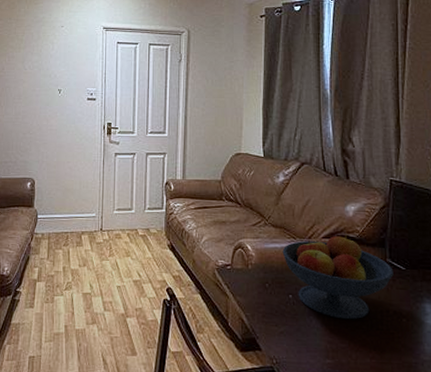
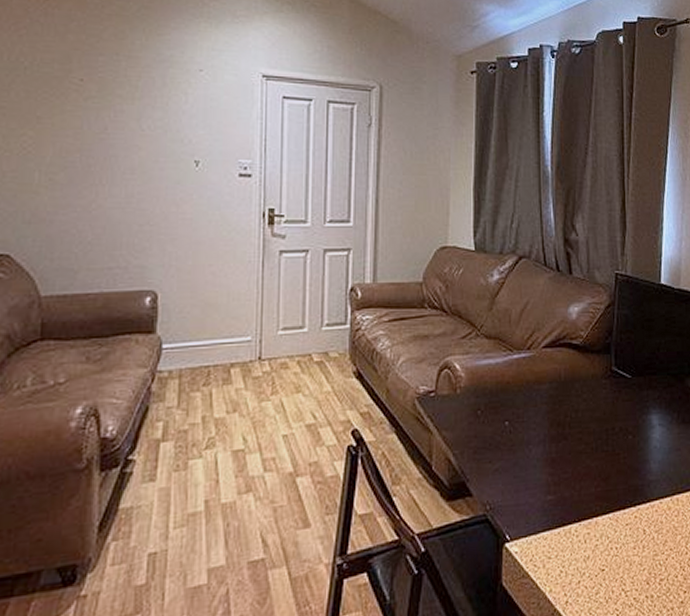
fruit bowl: present [282,234,394,320] -> none [497,341,619,445]

